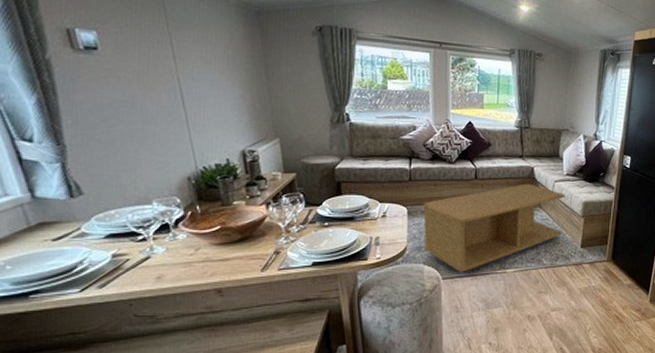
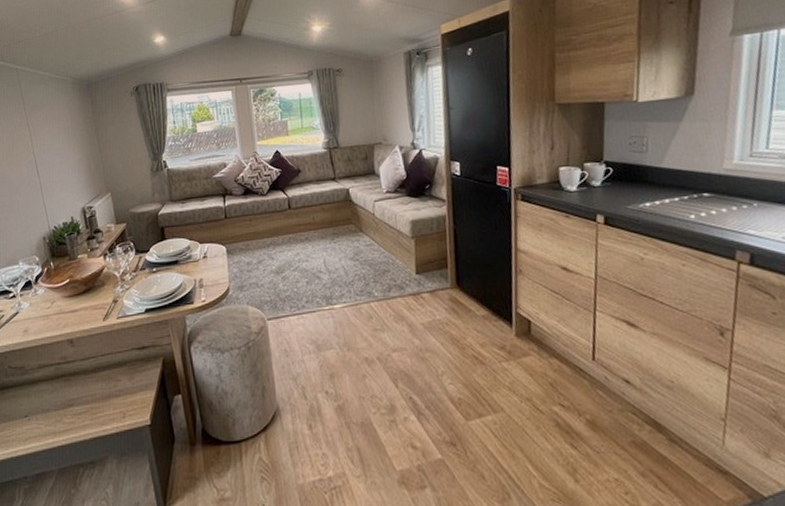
coffee table: present [423,183,566,272] -> none [241,207,392,311]

